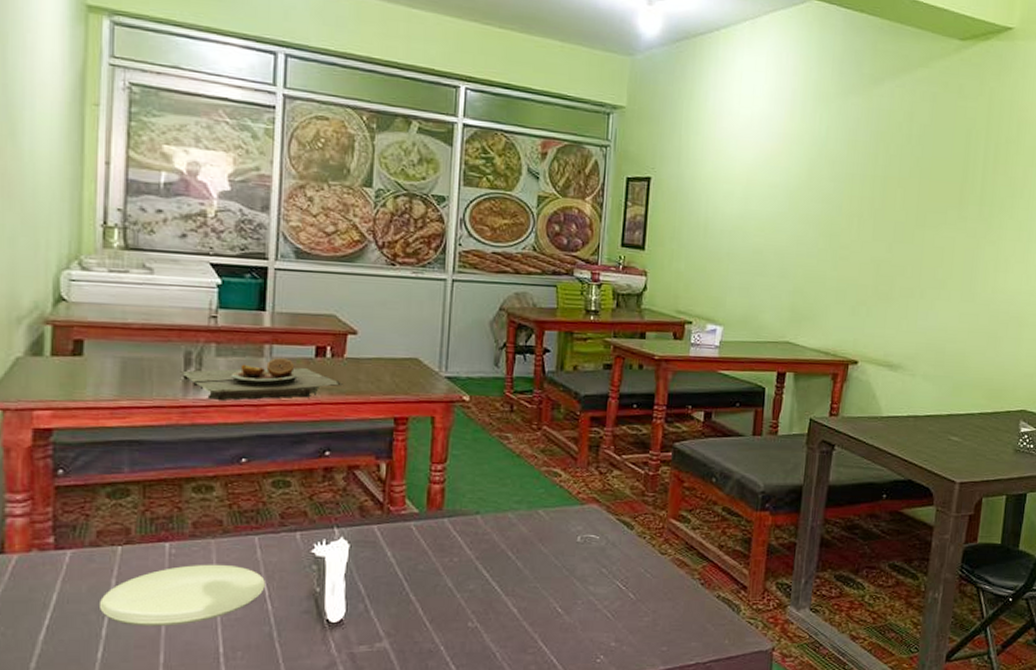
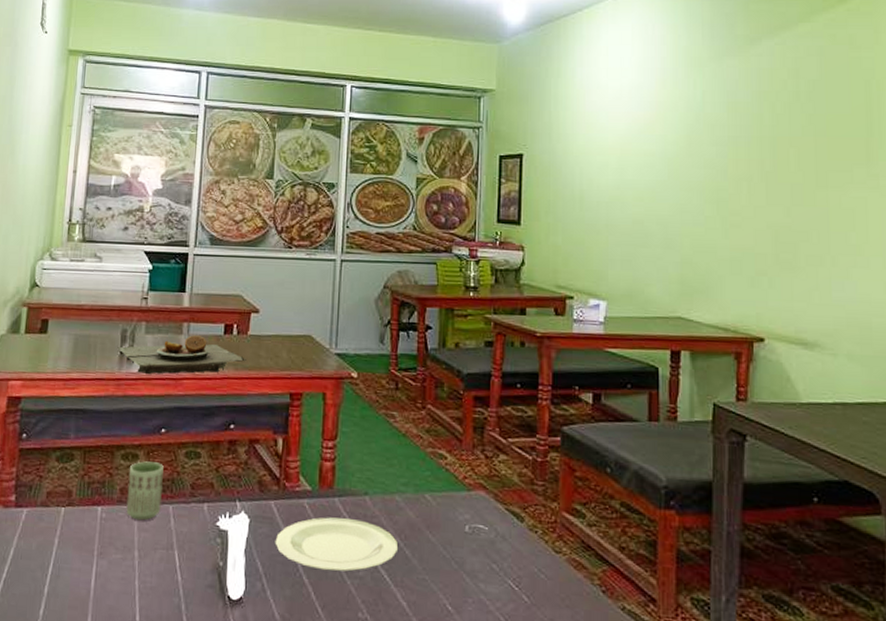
plate: present [98,564,265,627] -> none [44,530,177,589]
cup: none [201,493,246,554] -> present [126,461,164,521]
plate: none [378,536,510,587] -> present [275,517,399,572]

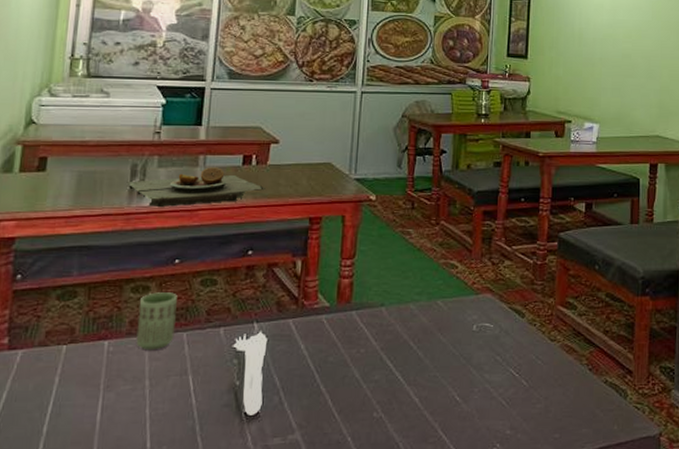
plate: present [275,517,399,572] -> none [292,328,412,378]

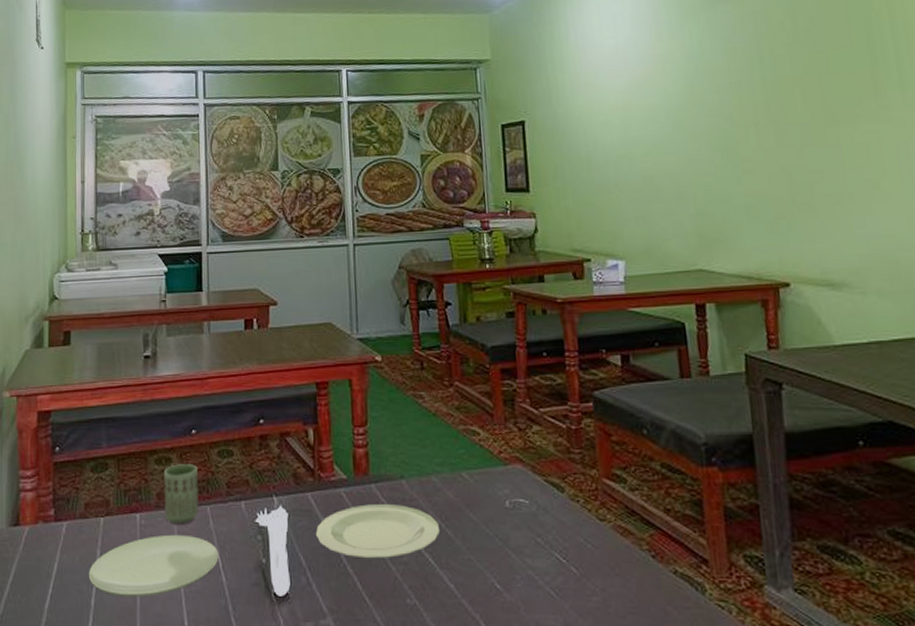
plate: none [42,360,191,423] -> present [88,534,219,598]
plate: present [127,167,266,208] -> none [141,333,269,377]
plate: none [292,328,412,378] -> present [315,503,441,559]

